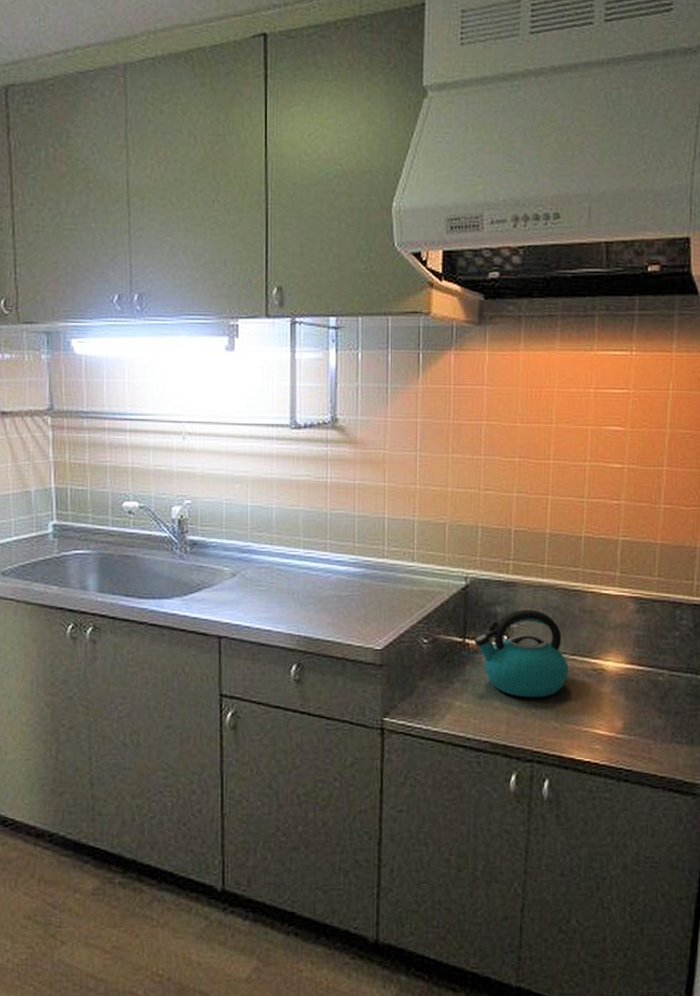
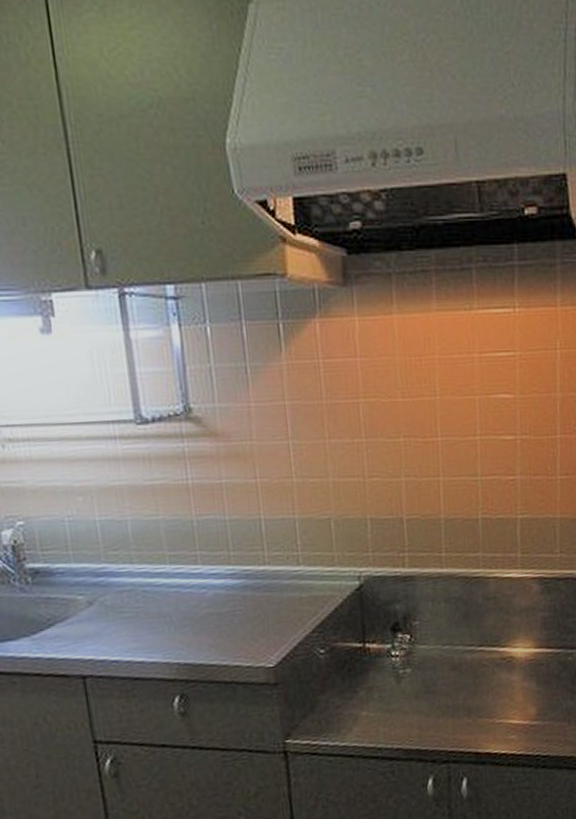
kettle: present [474,609,568,698] -> none [375,603,477,698]

